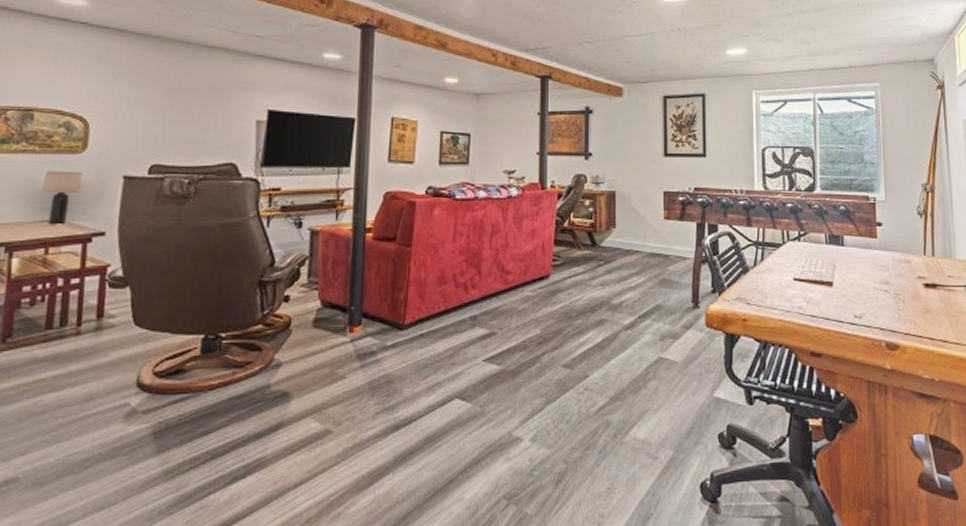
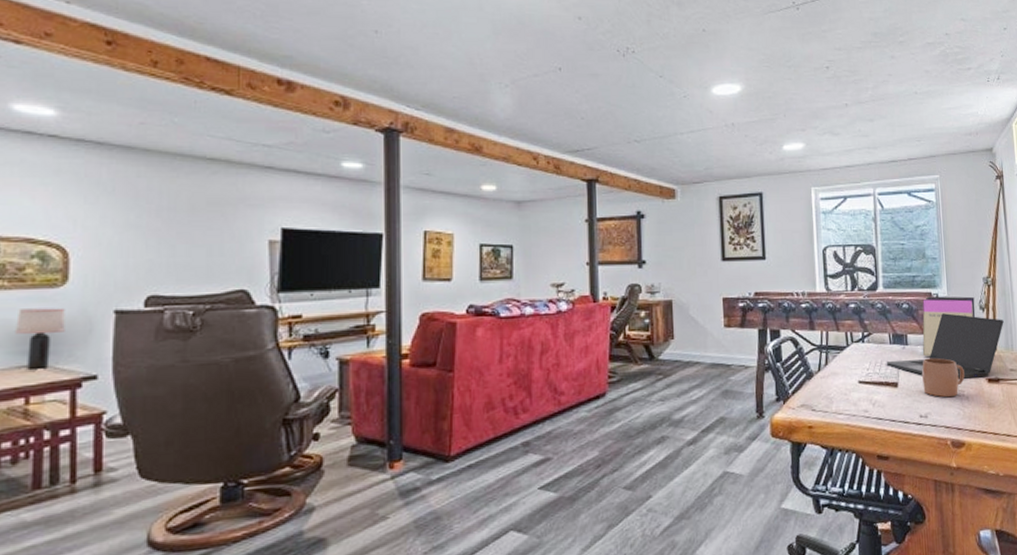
laptop: none [821,217,942,282] -> present [886,313,1004,379]
mug: none [857,260,901,300] -> present [921,357,965,398]
books: none [859,200,913,258] -> present [922,296,976,357]

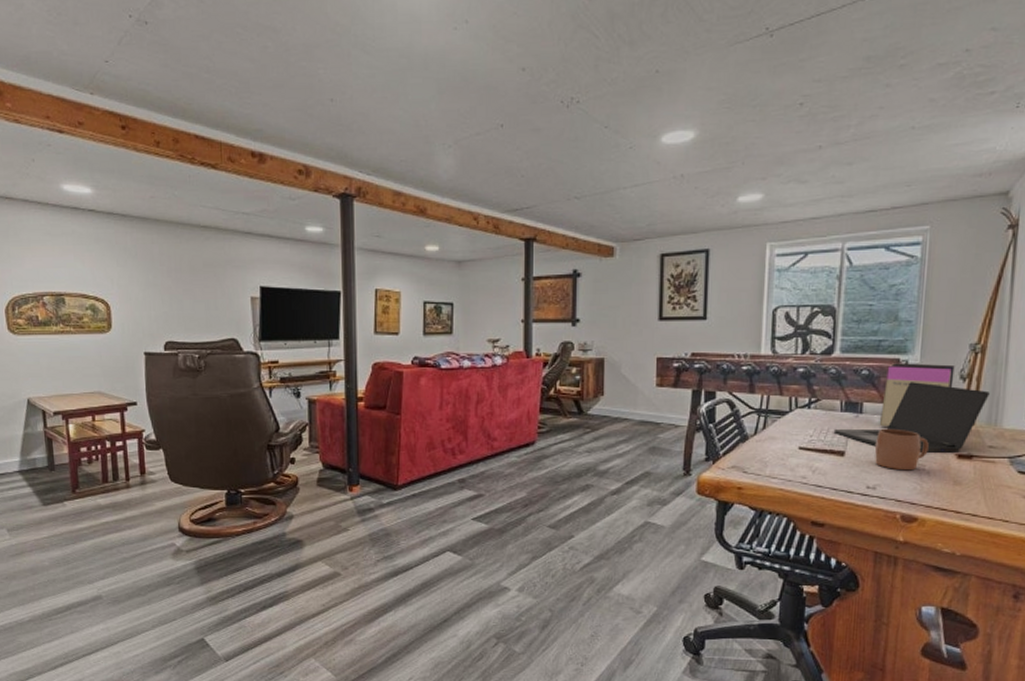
table lamp: present [16,307,65,371] -> none [81,349,113,396]

